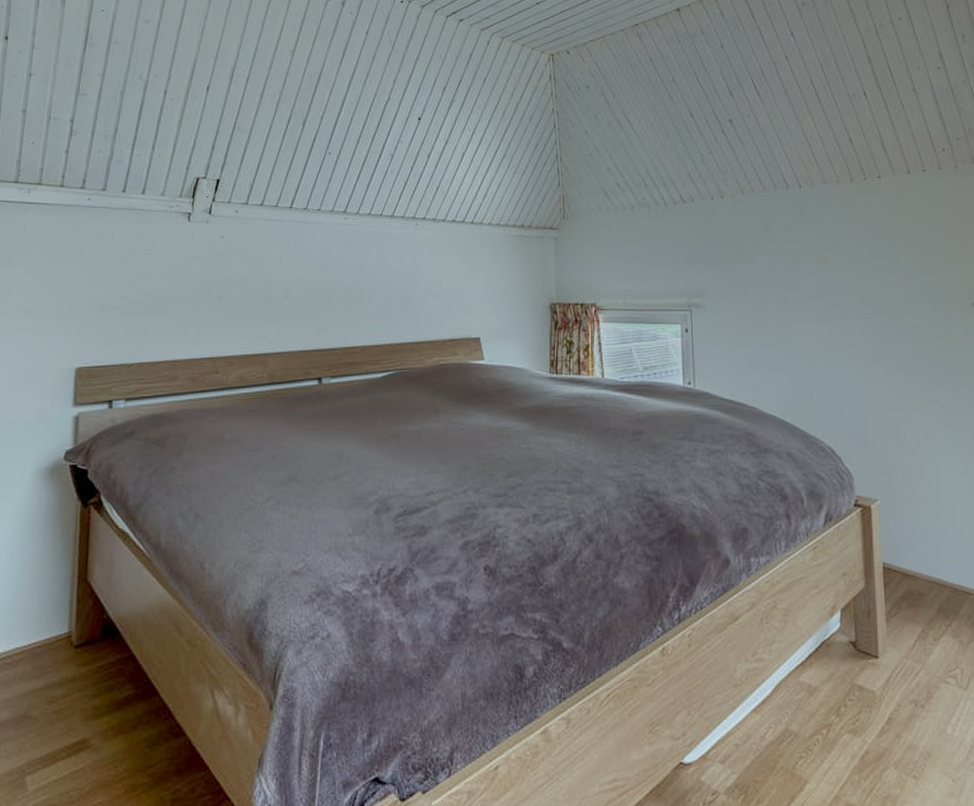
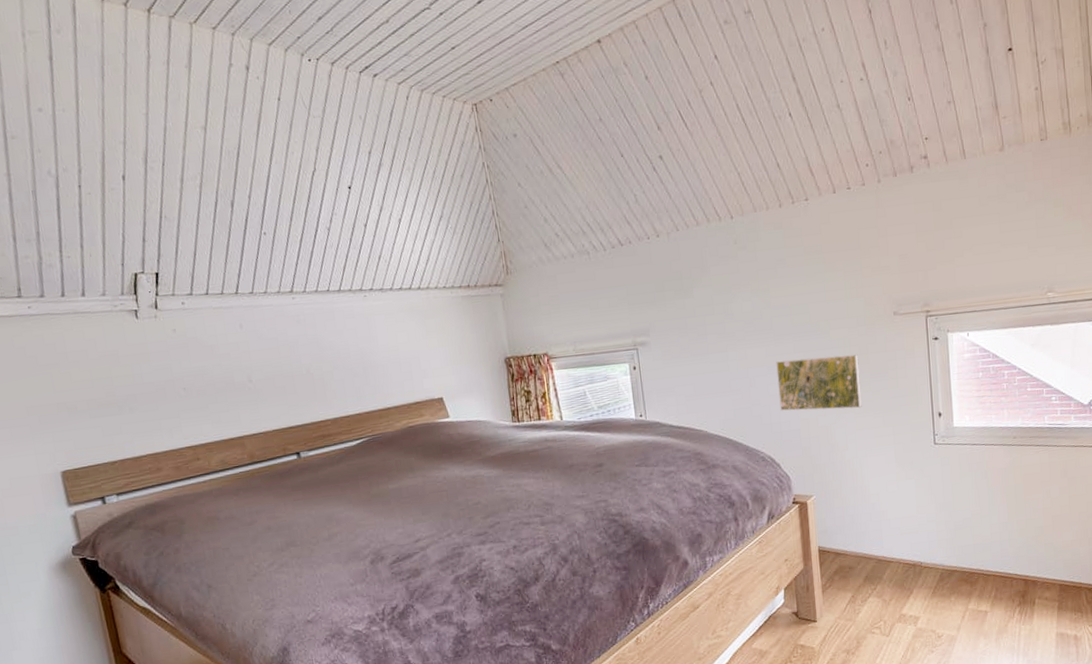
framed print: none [841,341,936,405] -> present [776,353,862,411]

